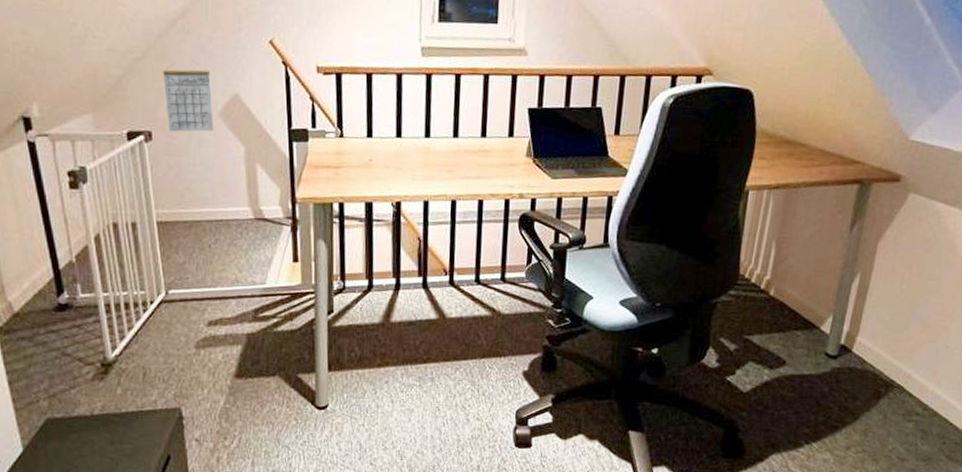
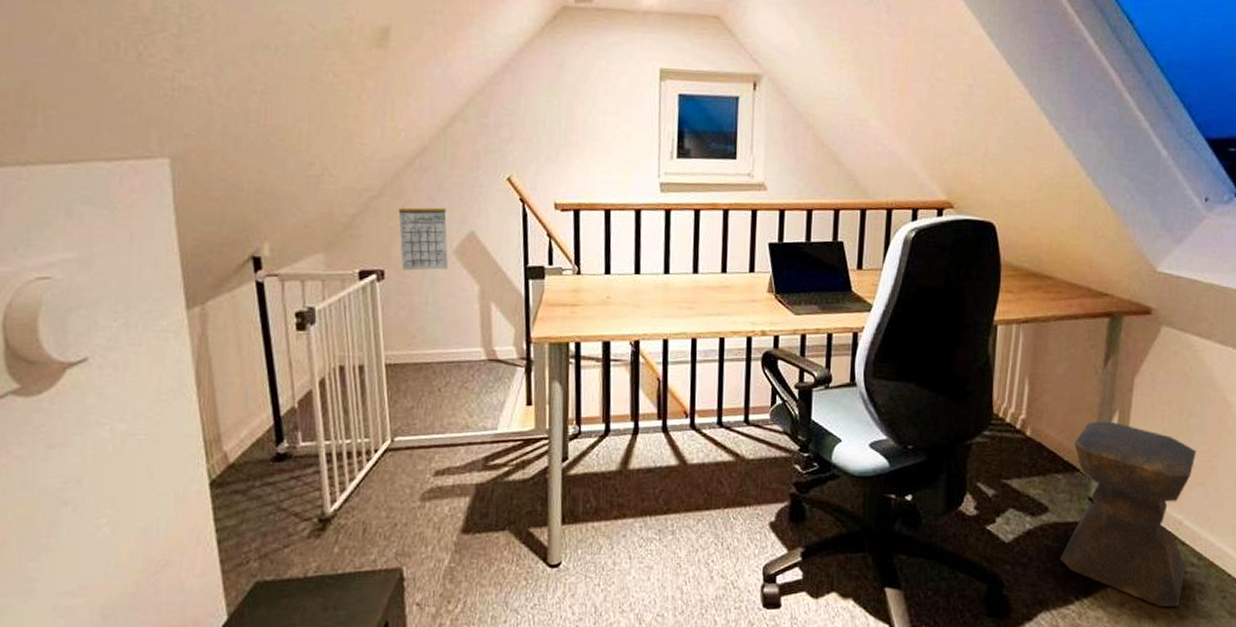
stool: none [793,283,932,451] -> present [1059,421,1196,607]

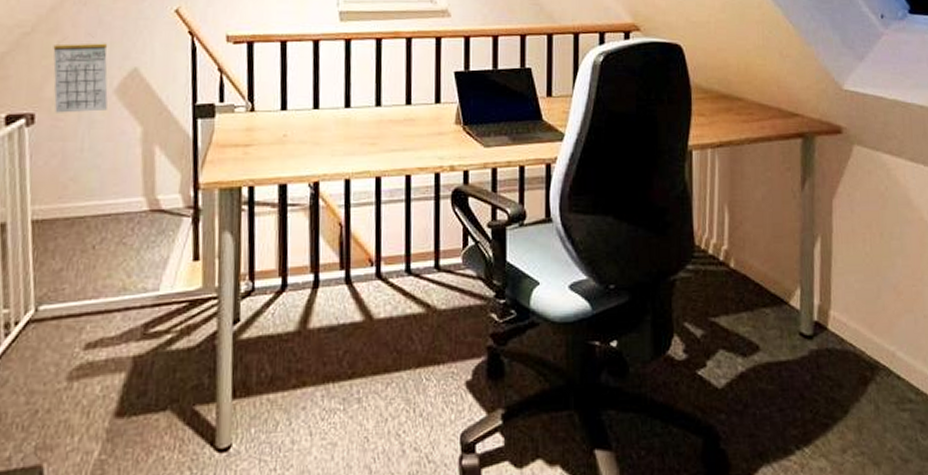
stool: present [1059,421,1196,607] -> none [775,248,905,451]

